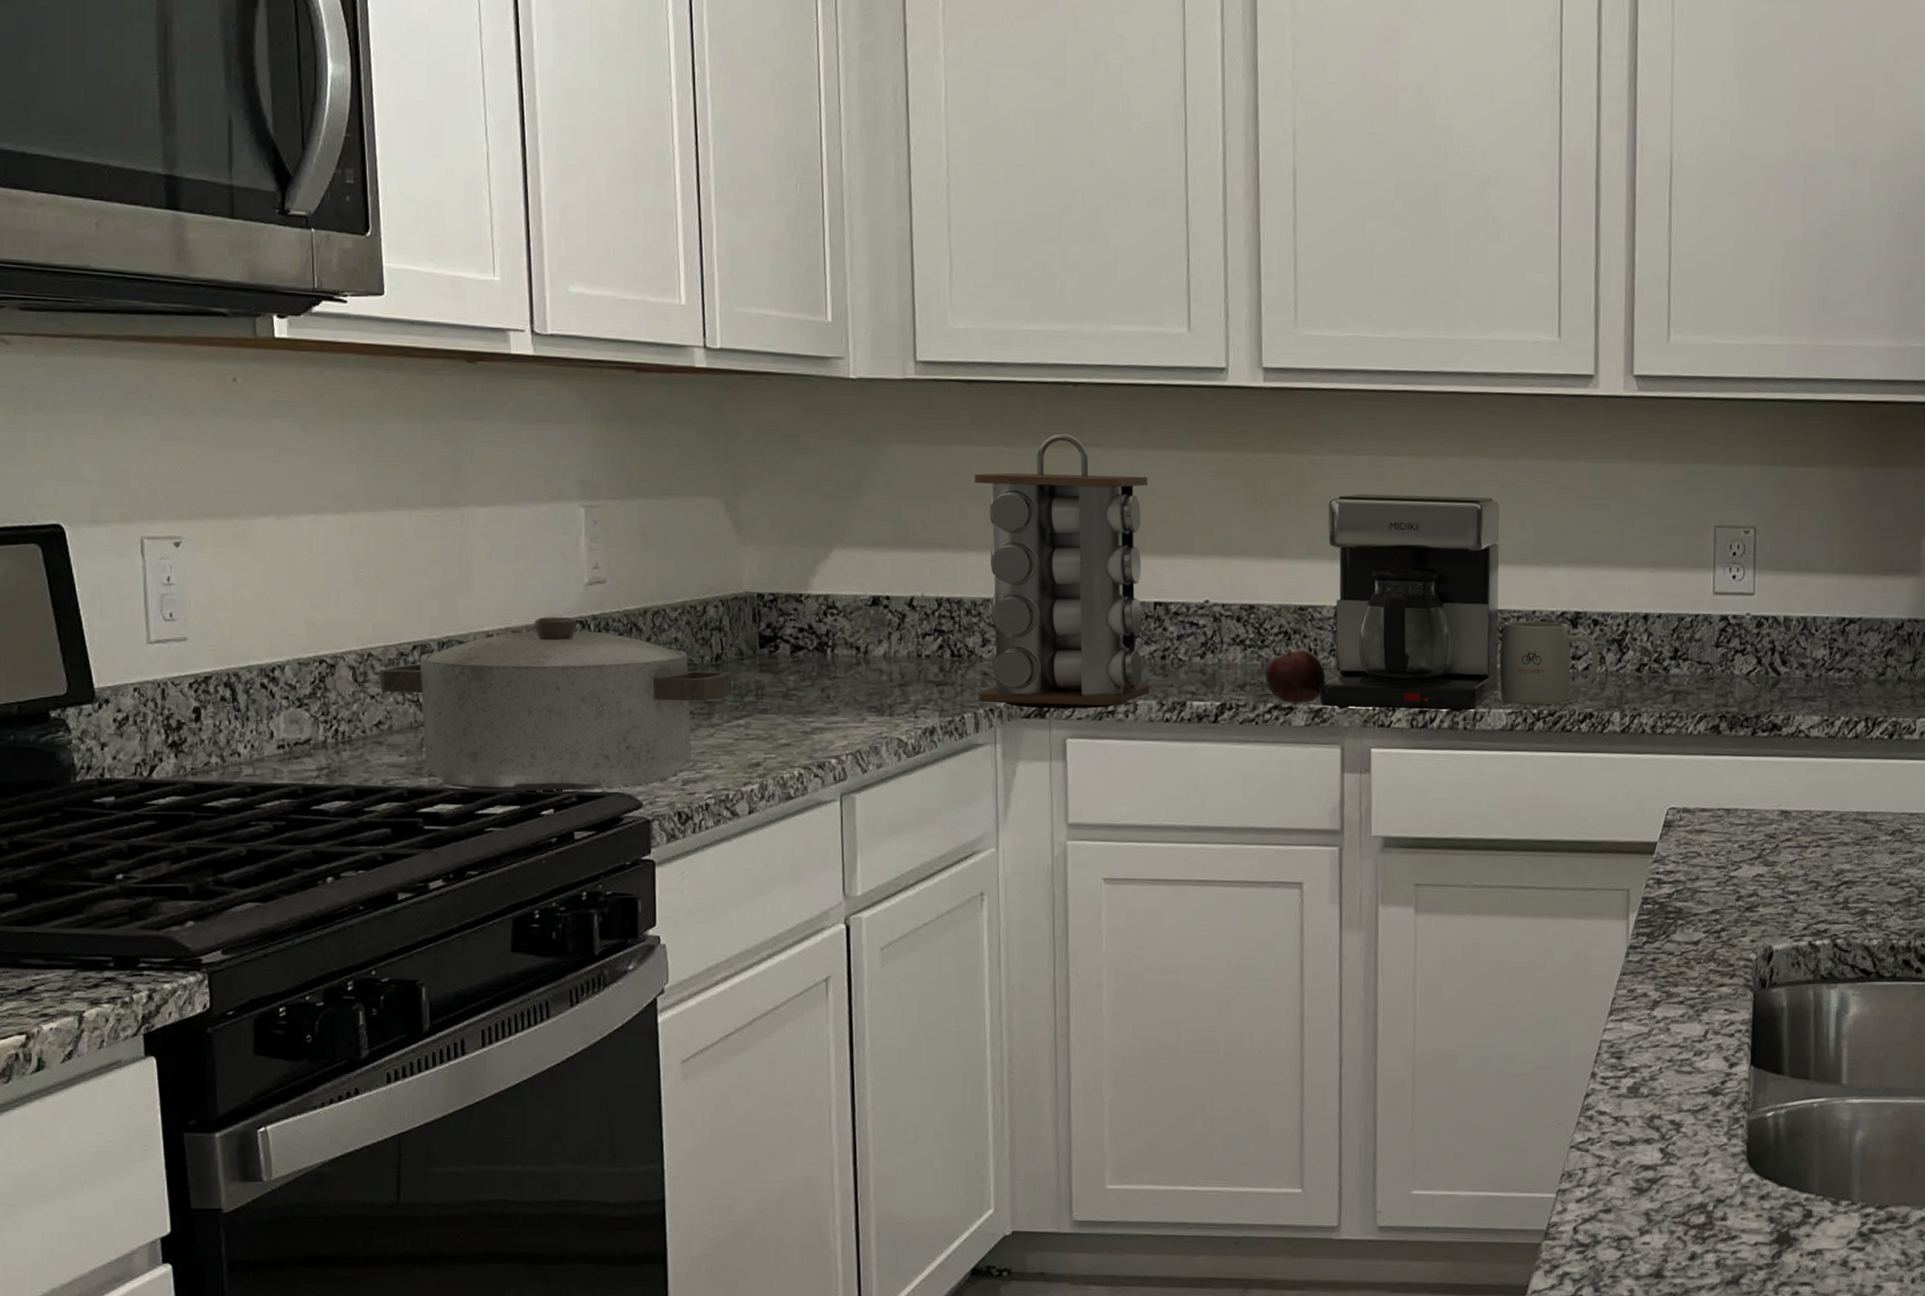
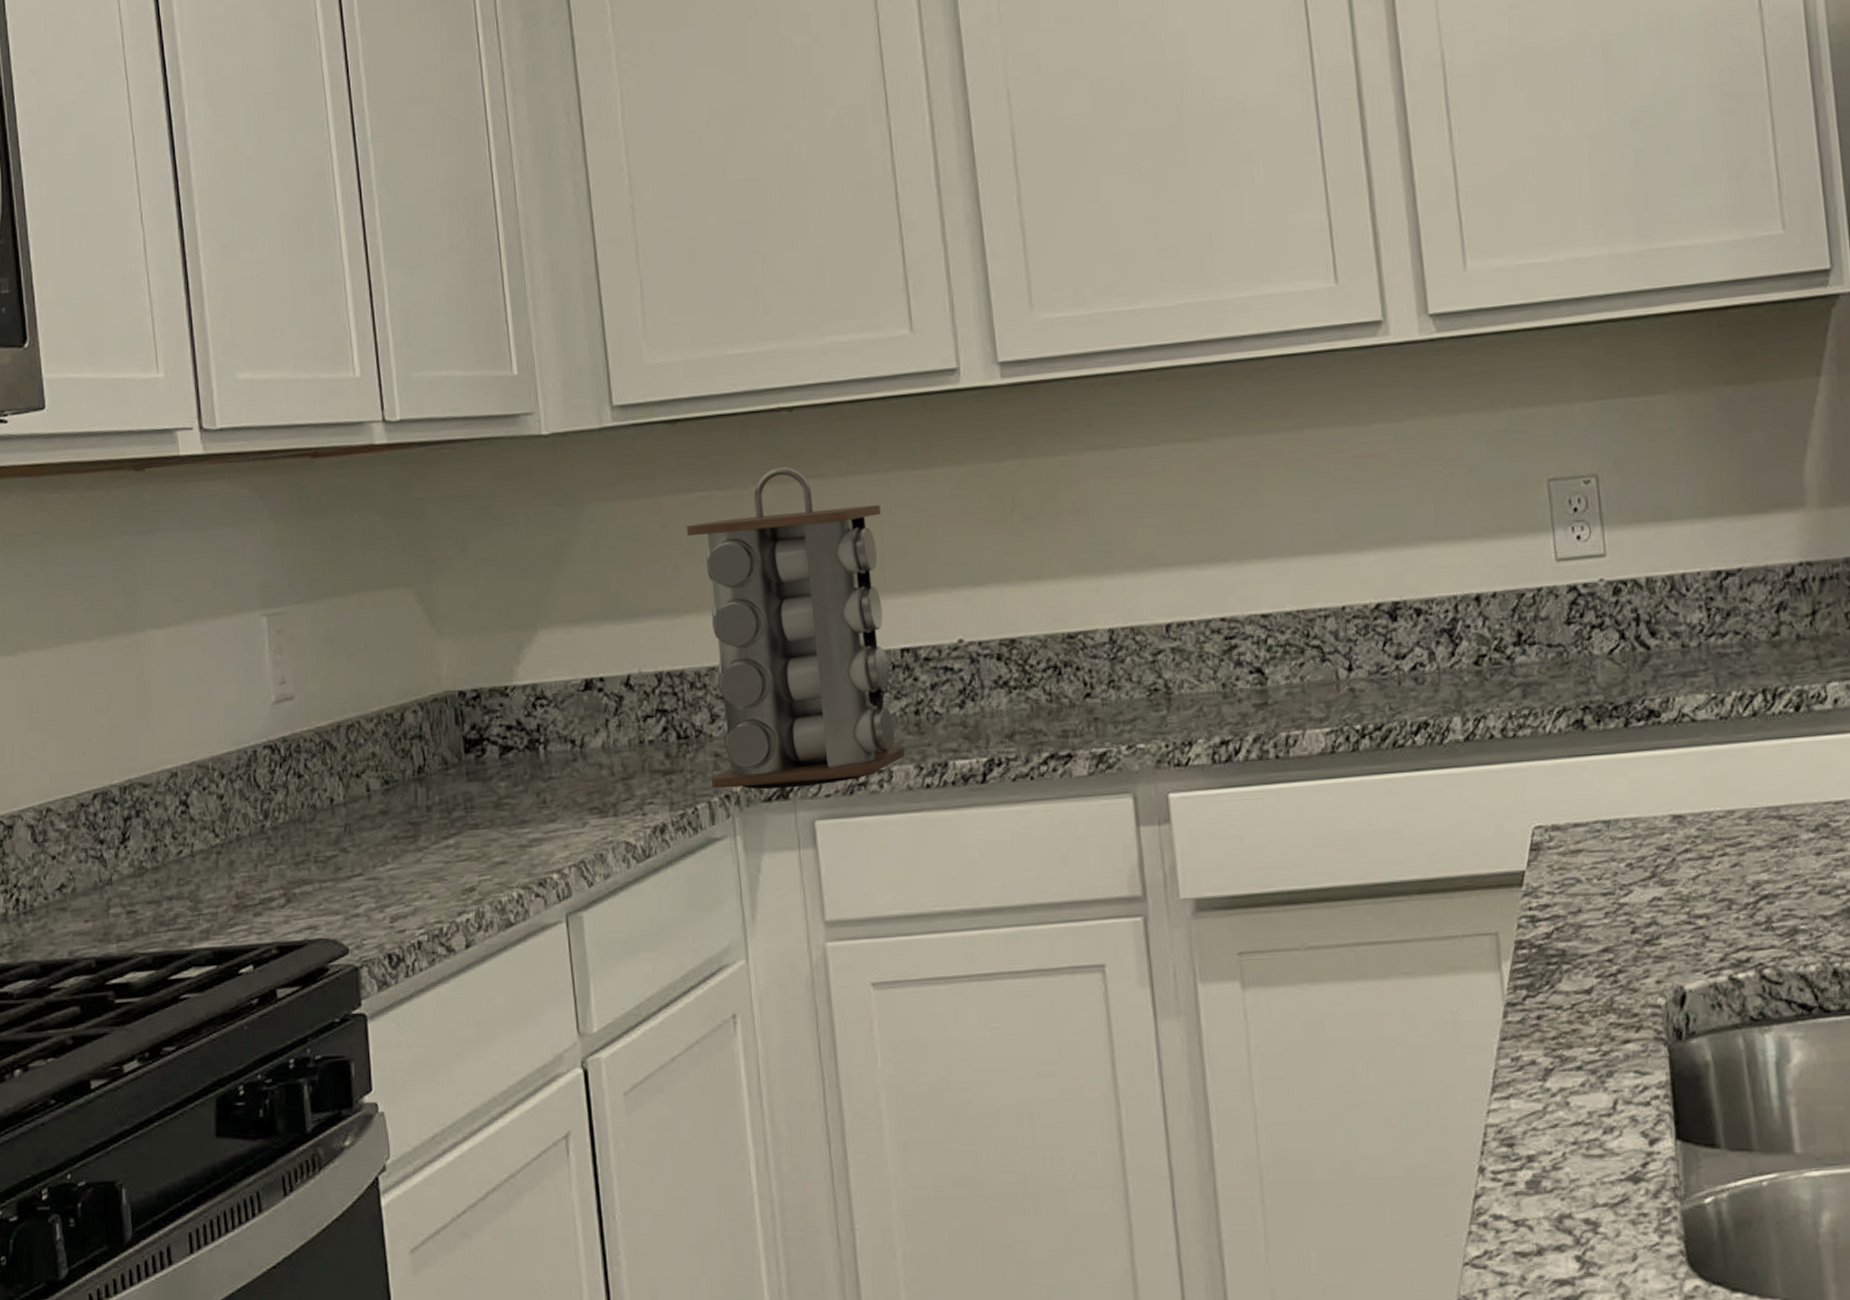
cooking pot: present [379,616,733,792] -> none [59,742,439,952]
fruit: present [1265,649,1325,703] -> none [1036,684,1106,750]
coffee maker: present [1319,493,1500,712] -> none [1089,479,1310,750]
mug: present [1499,621,1599,706] -> none [1307,617,1428,722]

